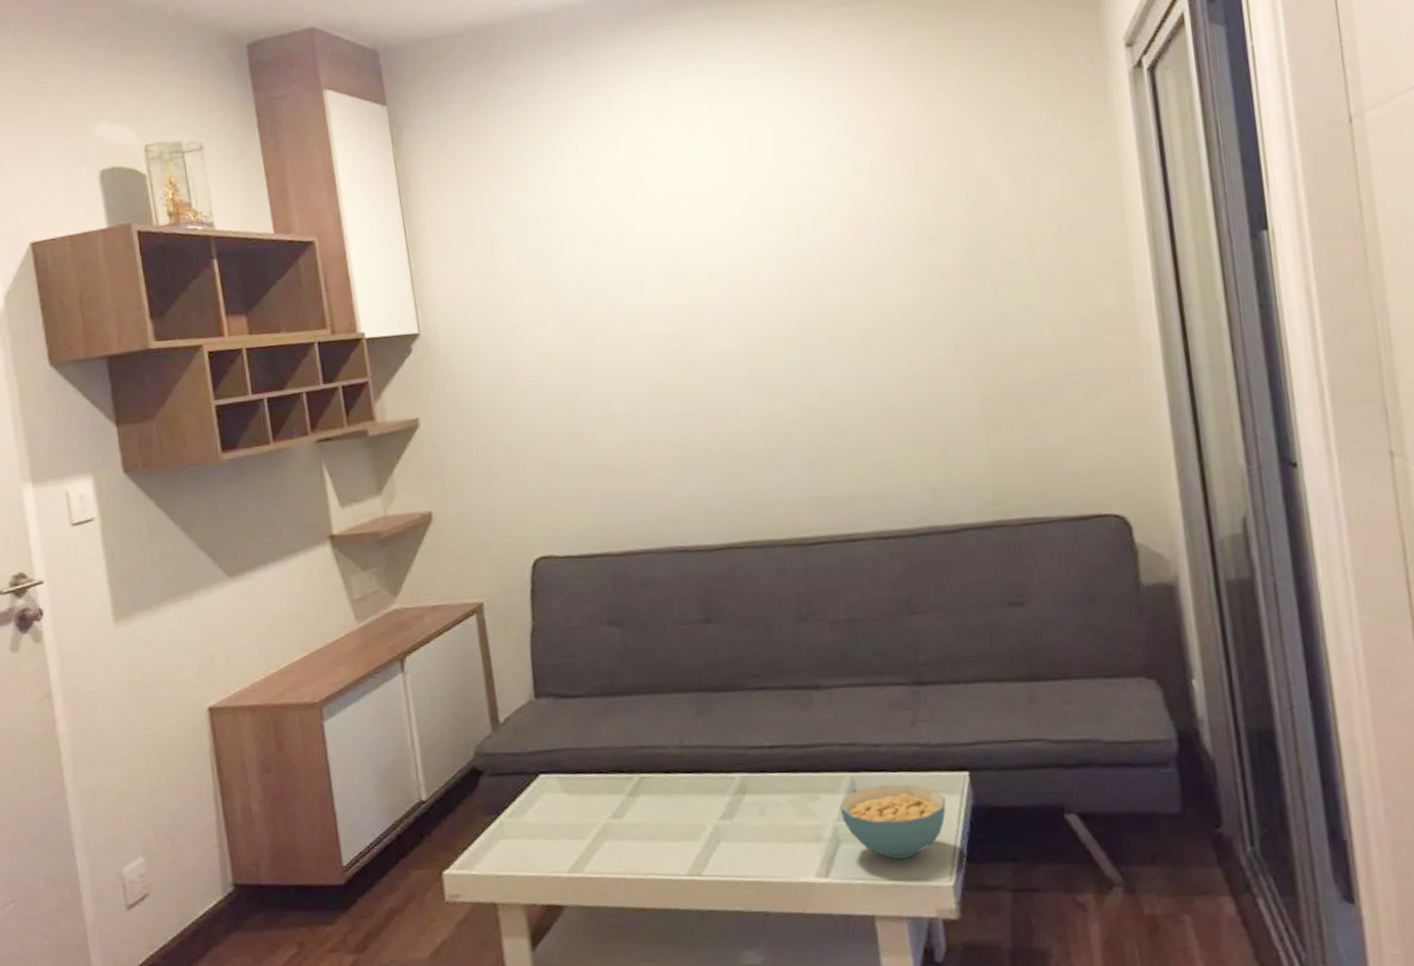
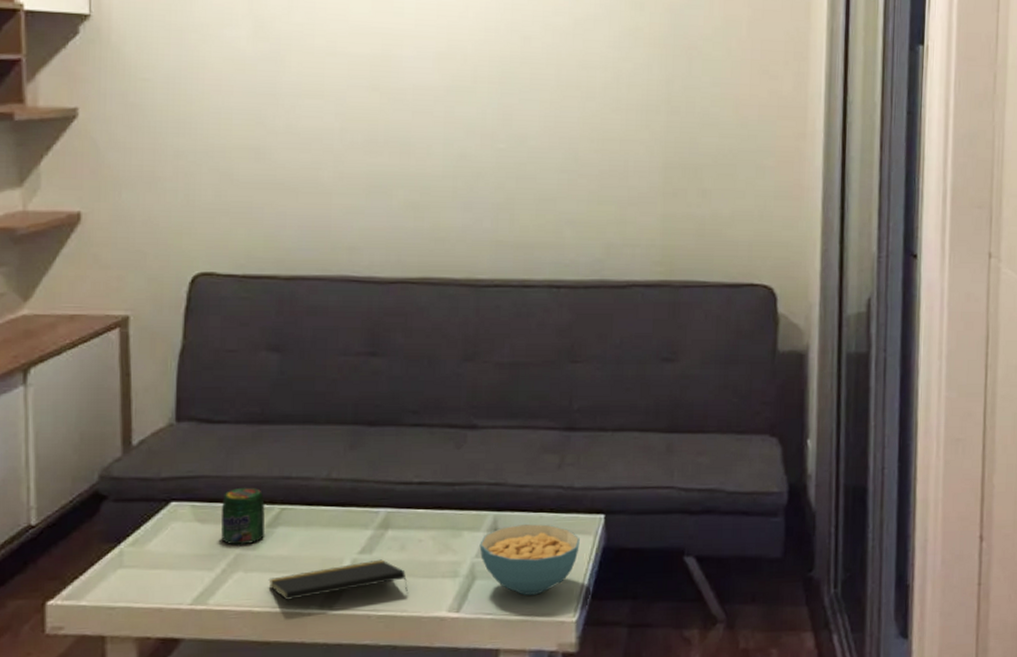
jar: none [585,758,629,815] -> present [220,487,265,546]
notepad: none [637,825,775,867] -> present [268,559,409,600]

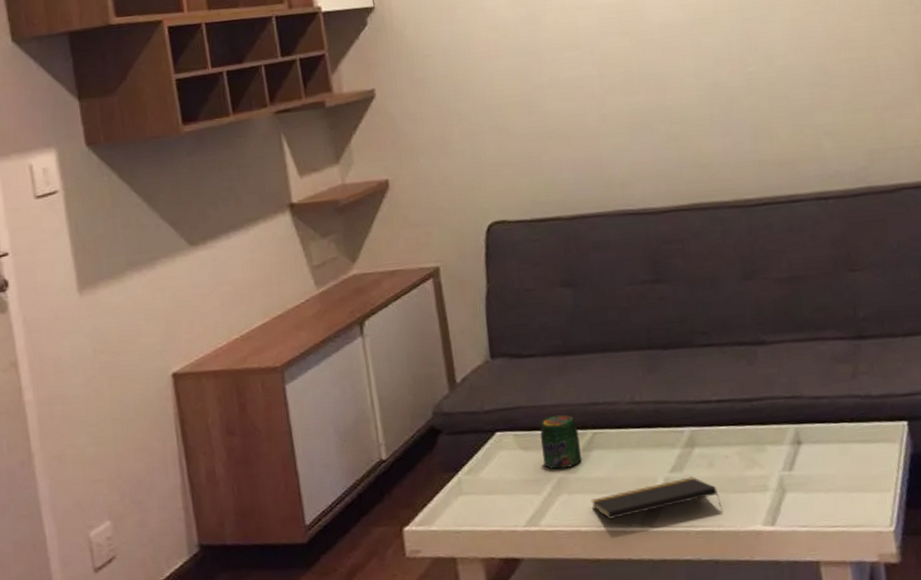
cereal bowl: present [479,523,580,595] -> none [785,434,886,507]

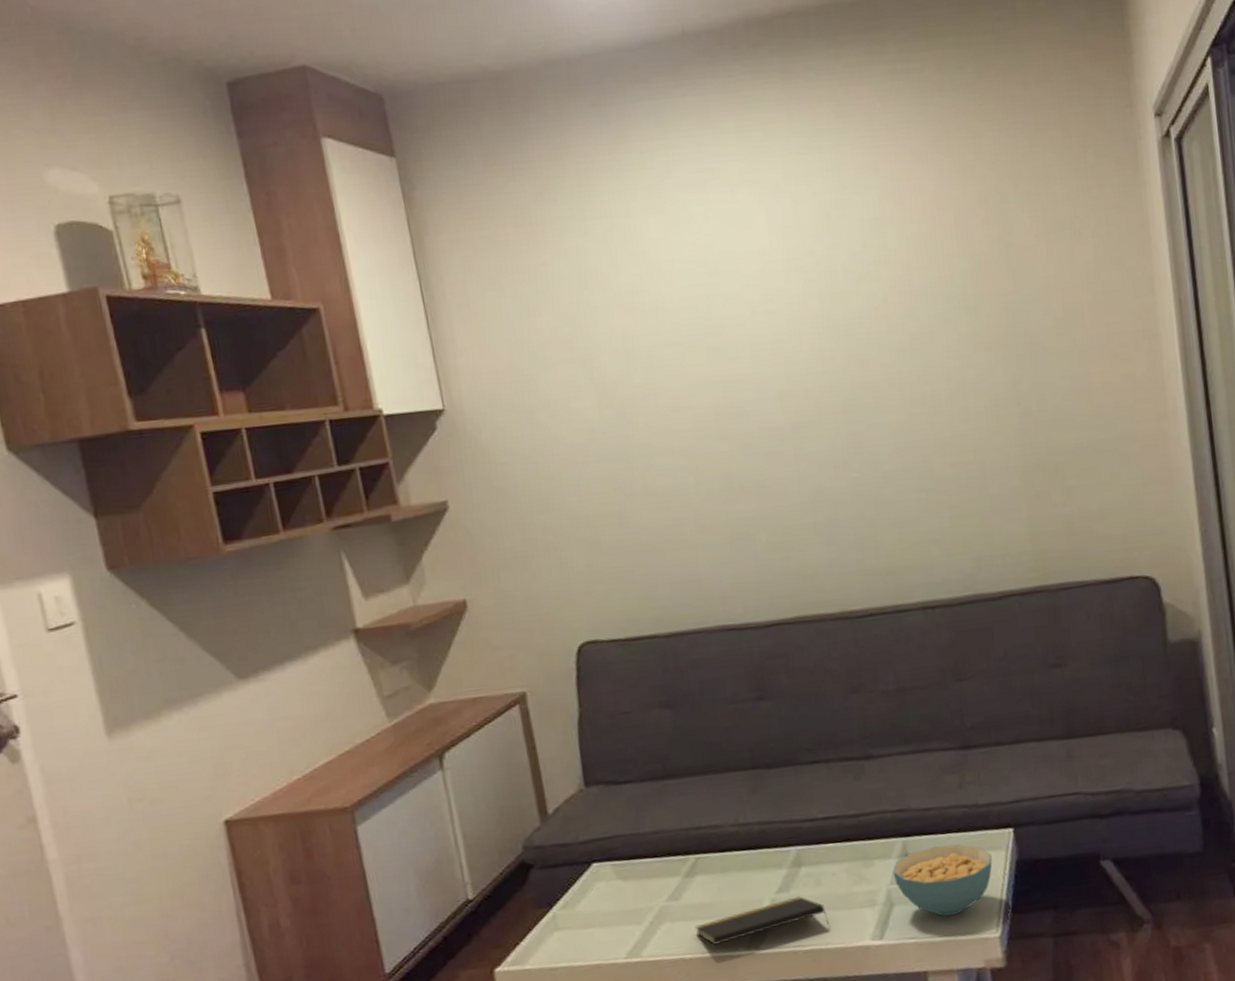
jar: present [540,415,582,470] -> none [639,841,685,899]
cereal bowl: none [785,434,886,507] -> present [892,844,993,917]

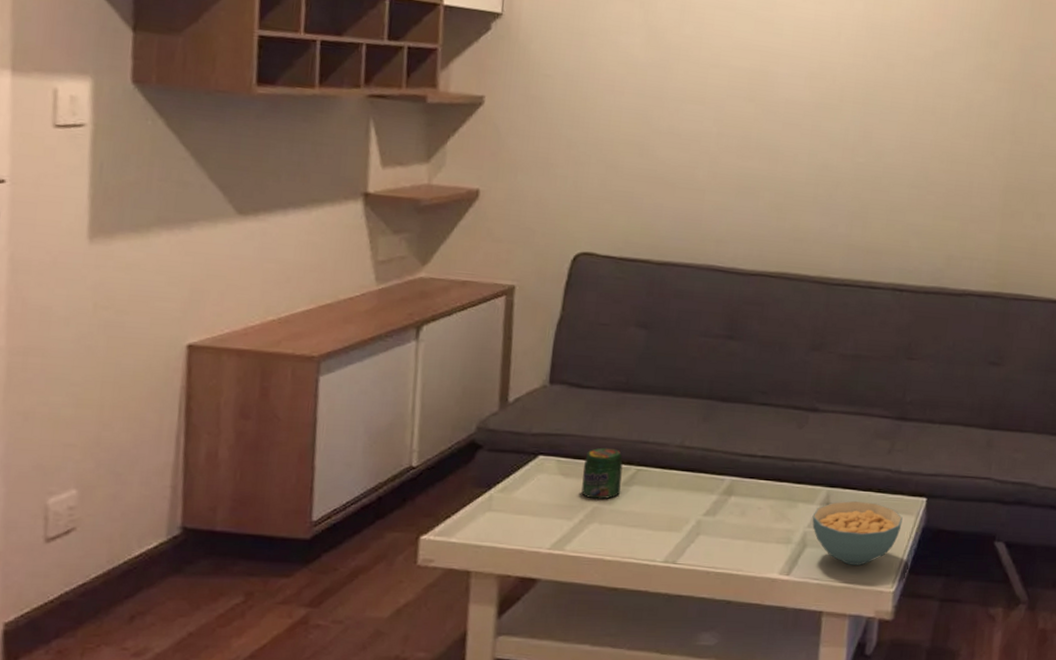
jar: none [639,841,685,899] -> present [581,447,623,500]
notepad: present [694,896,831,945] -> none [620,522,746,555]

